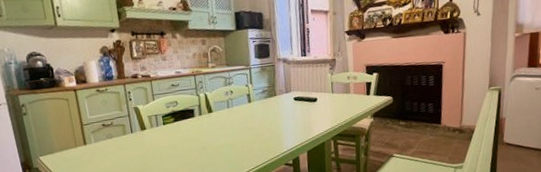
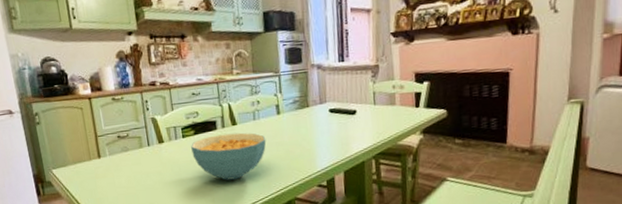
cereal bowl: none [171,119,239,162] -> present [191,132,267,181]

